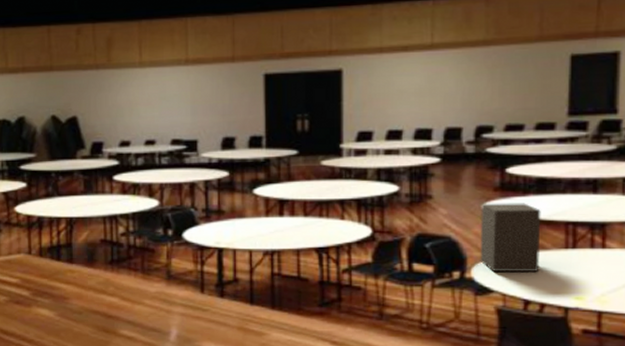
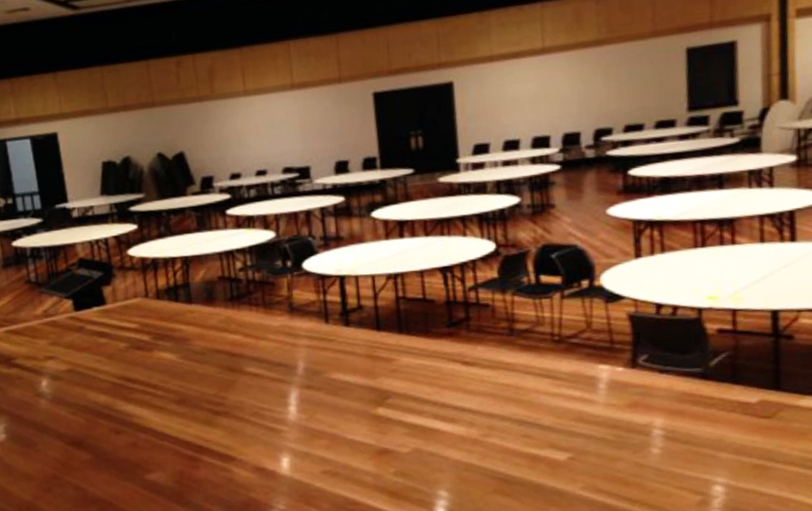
speaker: present [480,203,541,273] -> none [605,204,670,278]

